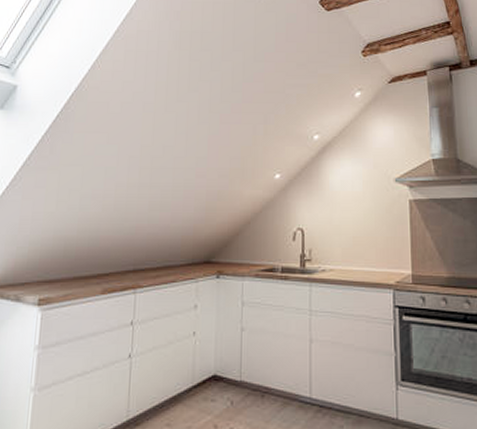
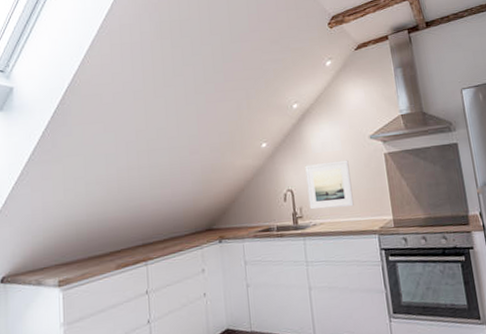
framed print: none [320,202,370,255] -> present [305,160,354,210]

